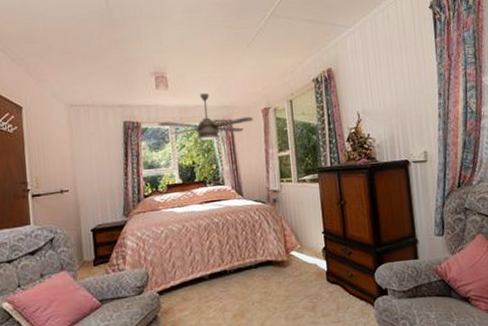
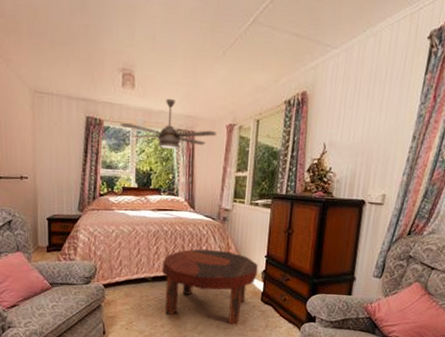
coffee table: none [217,233,318,314] -> present [162,249,258,326]

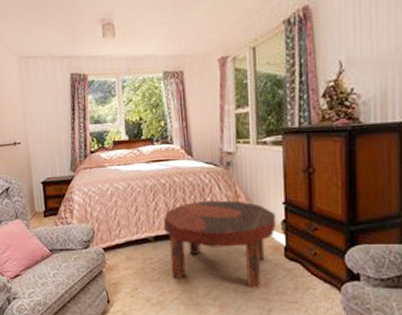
ceiling fan: present [120,99,217,149] -> none [104,41,209,95]

